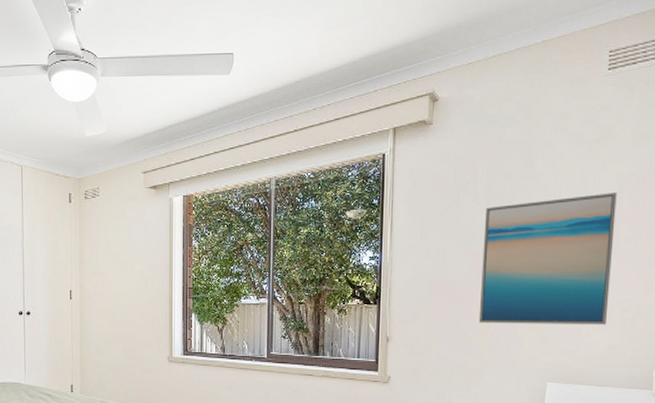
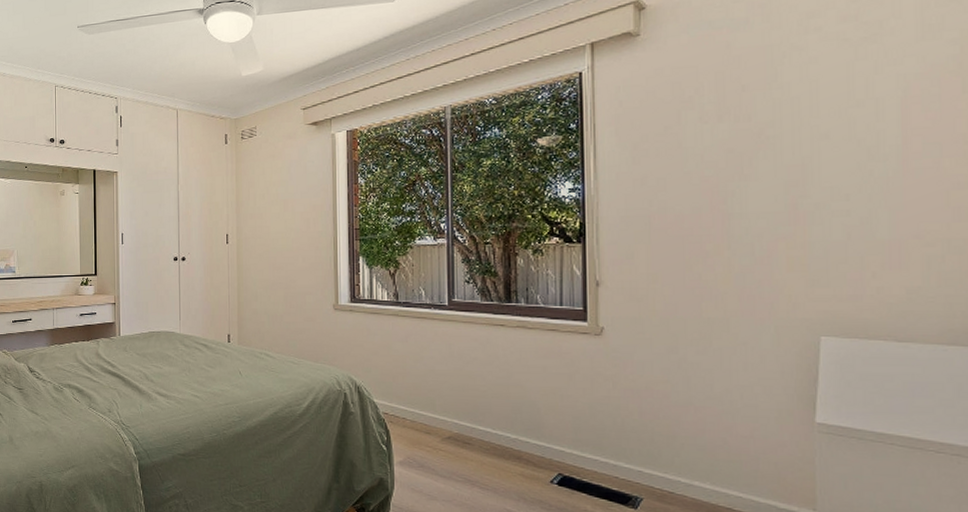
wall art: present [478,193,617,325] -> none [716,99,903,264]

